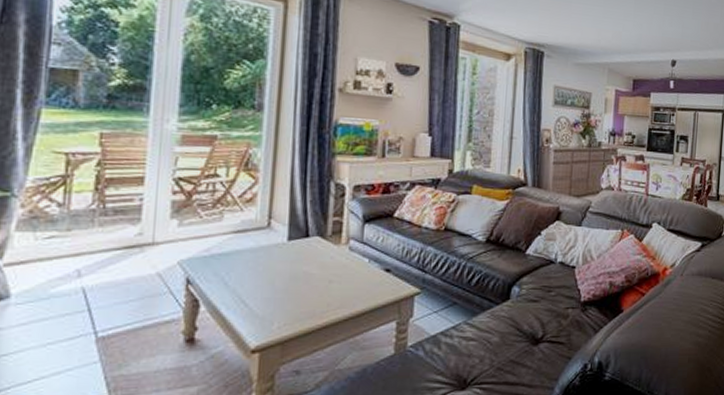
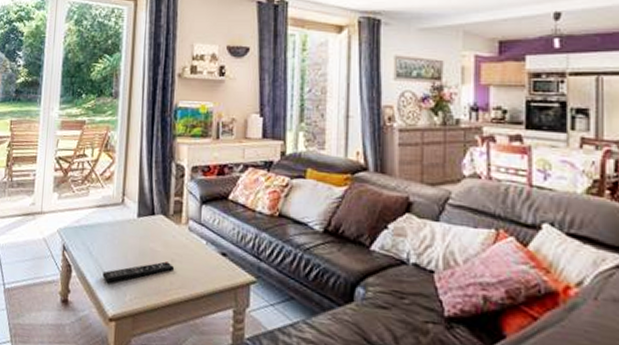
remote control: none [242,284,331,313] -> present [102,261,174,283]

